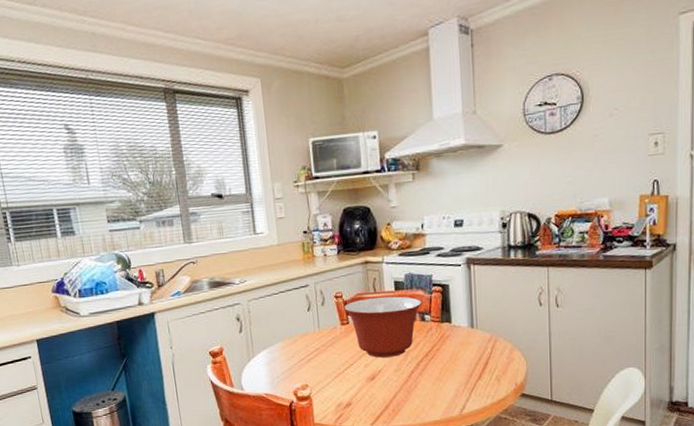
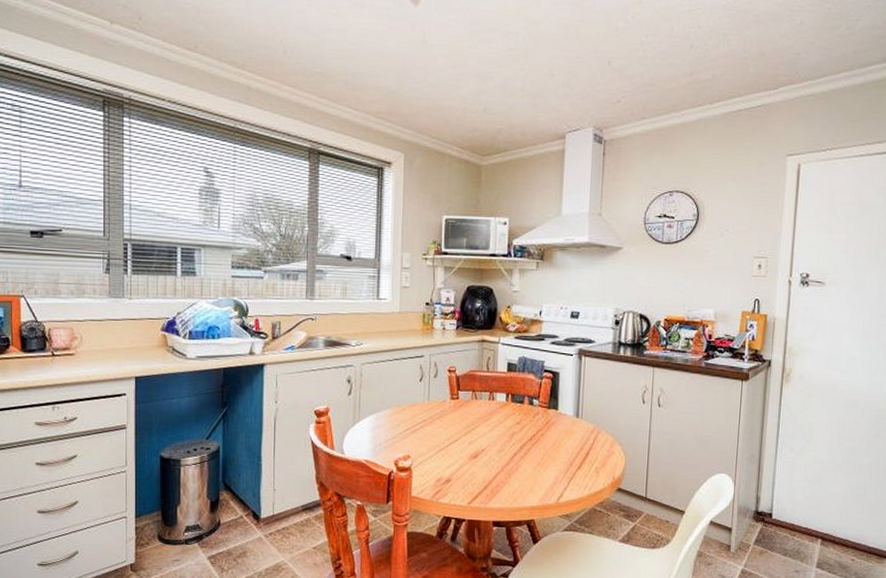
mixing bowl: present [344,296,422,358] -> none [455,376,532,437]

